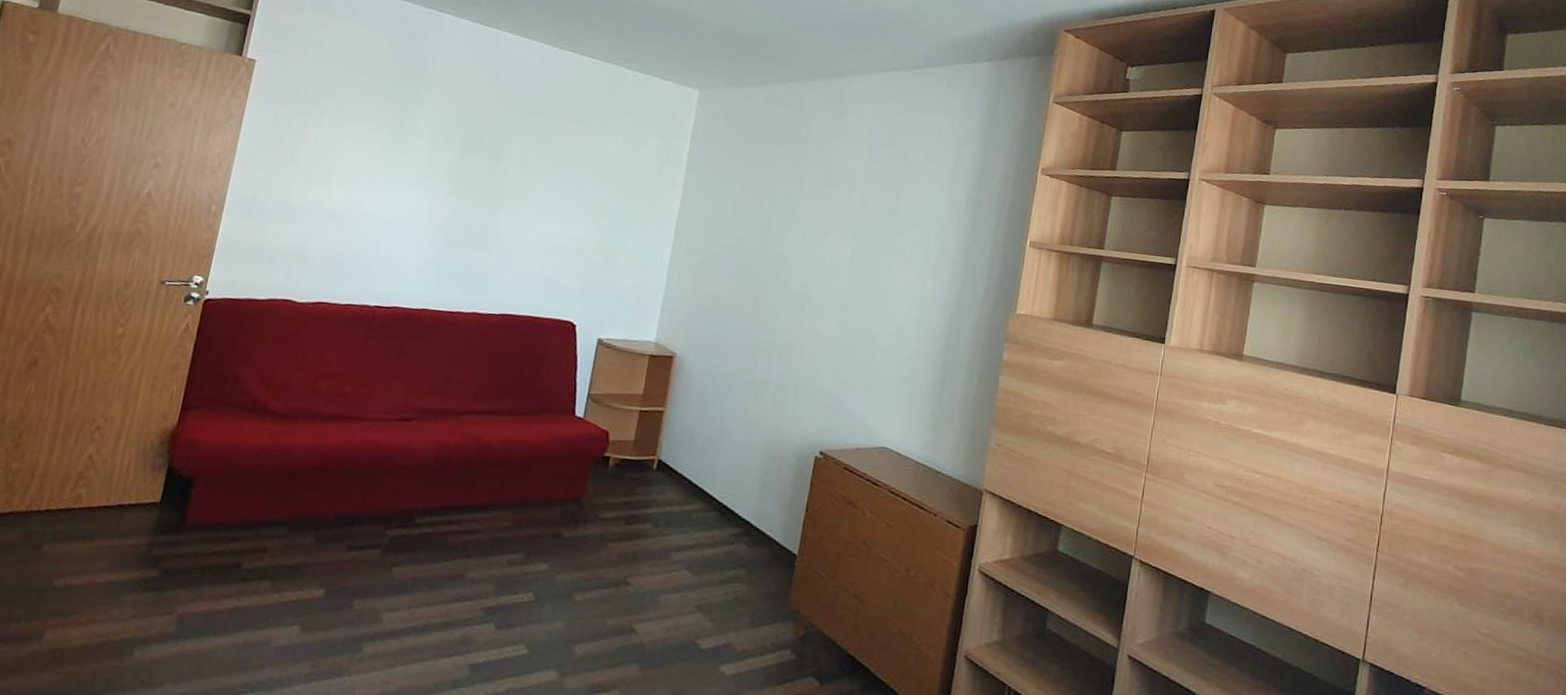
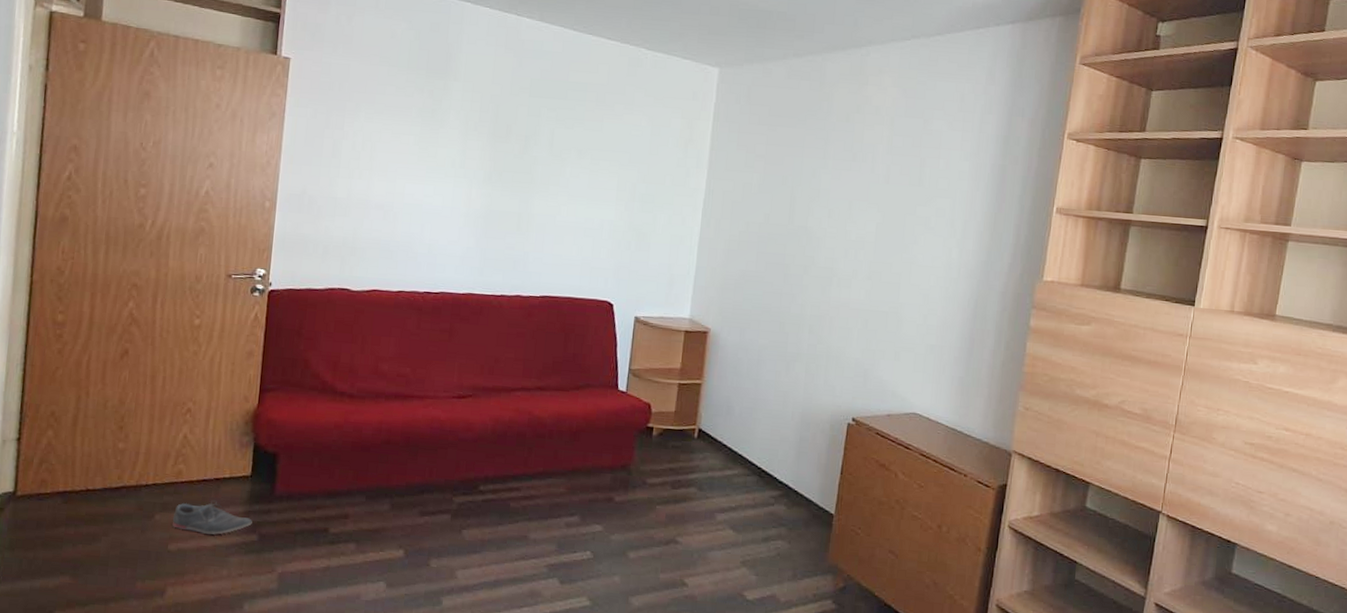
shoe: none [62,529,156,569] -> present [172,500,253,535]

